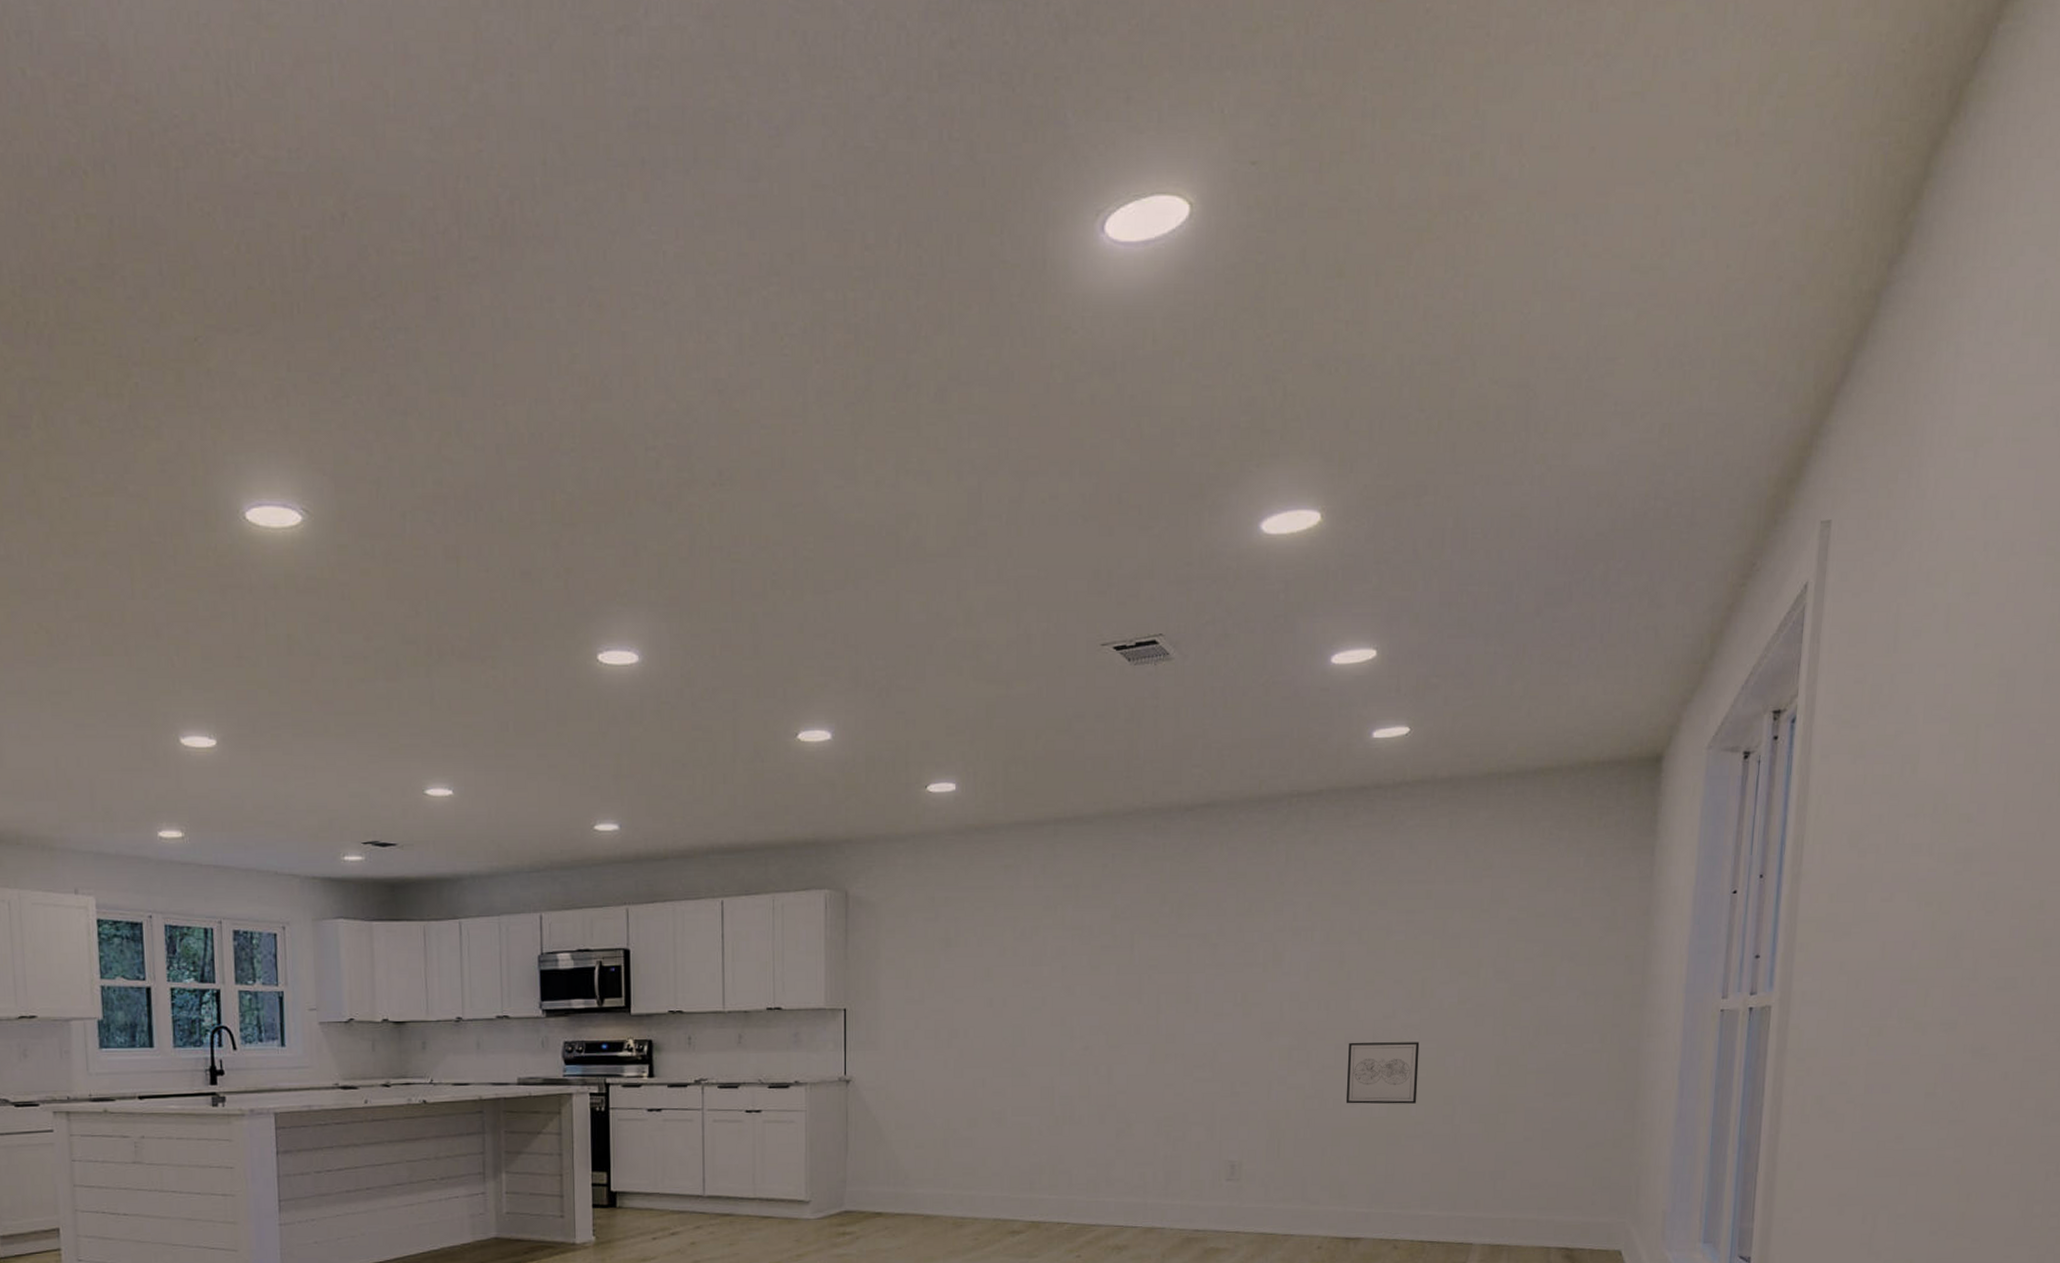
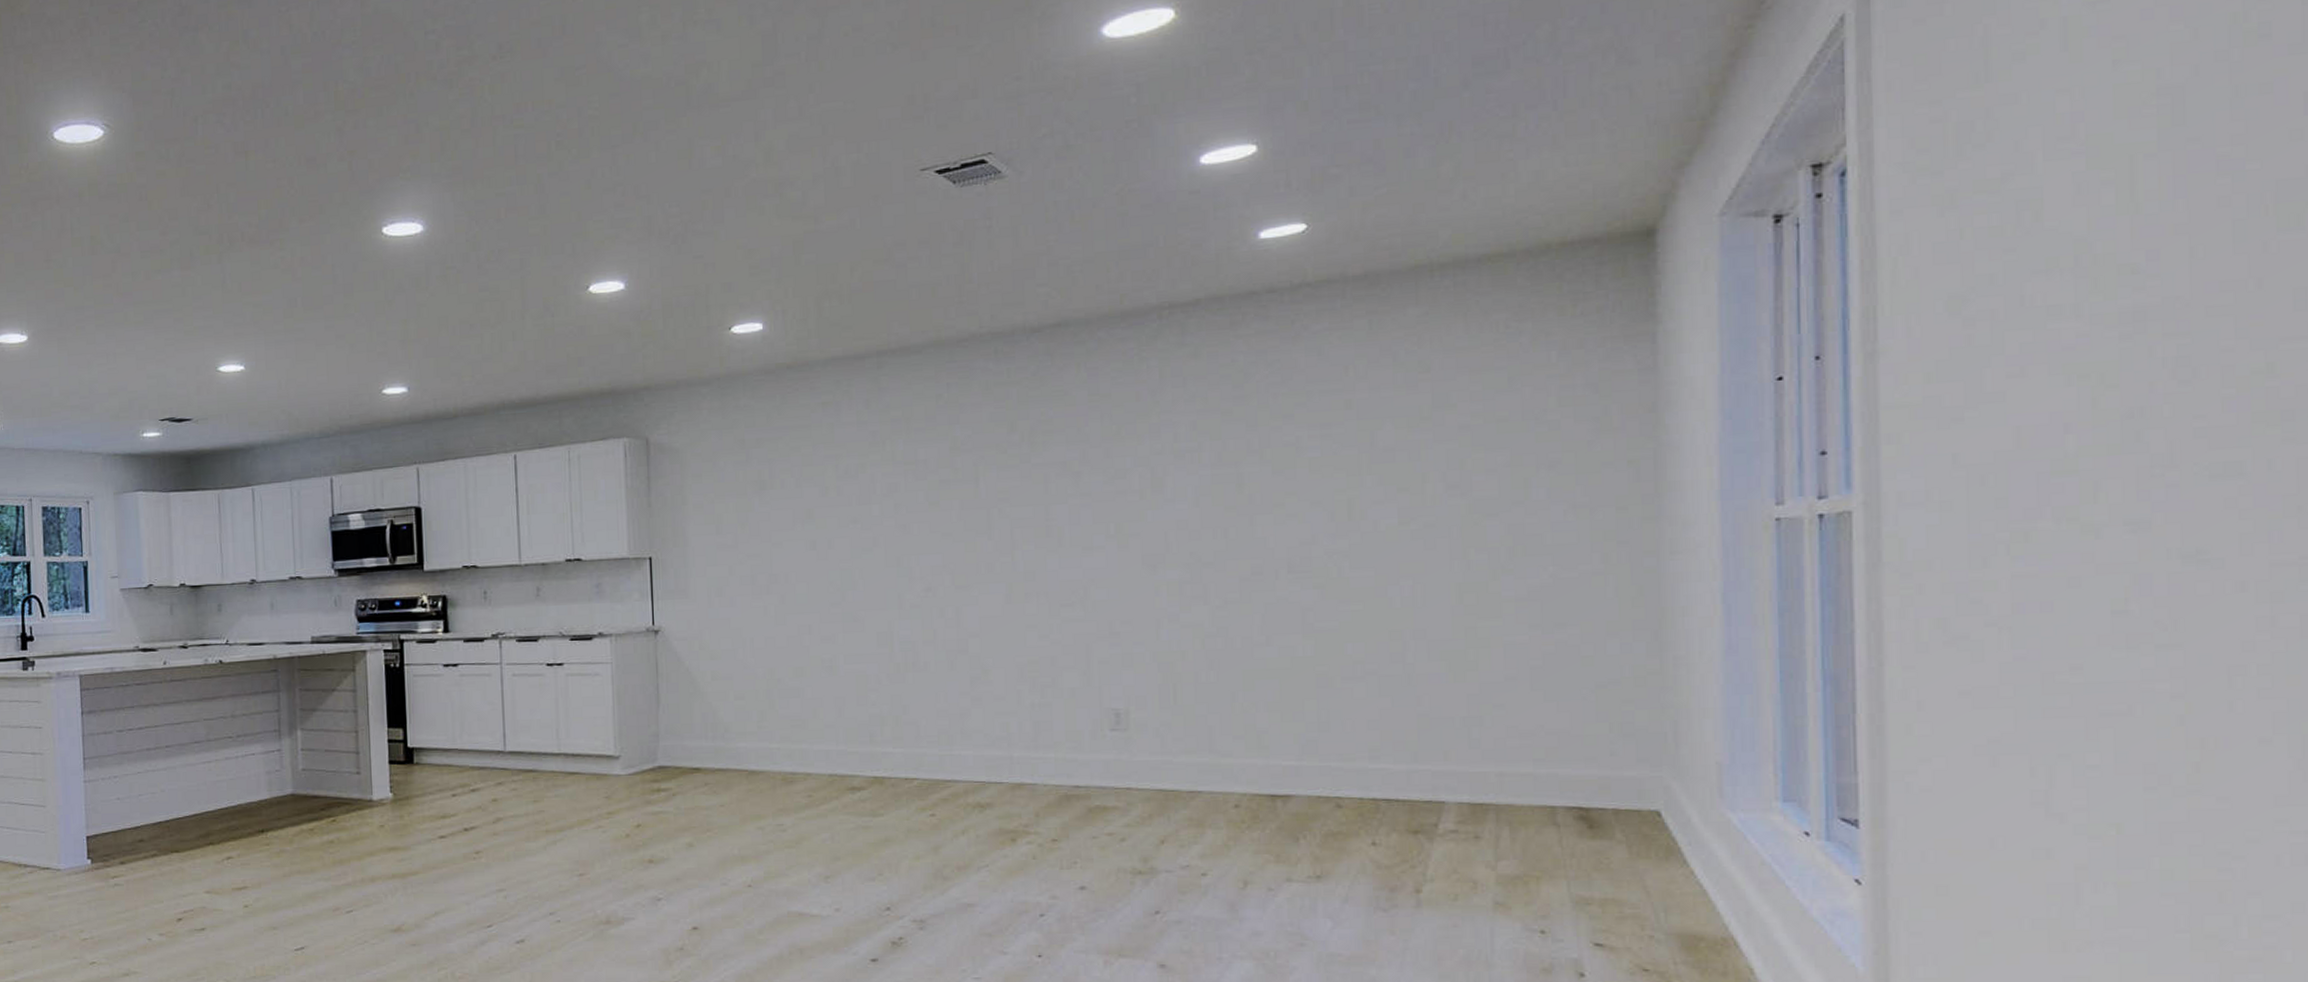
wall art: present [1345,1042,1420,1104] -> none [1257,570,1353,643]

